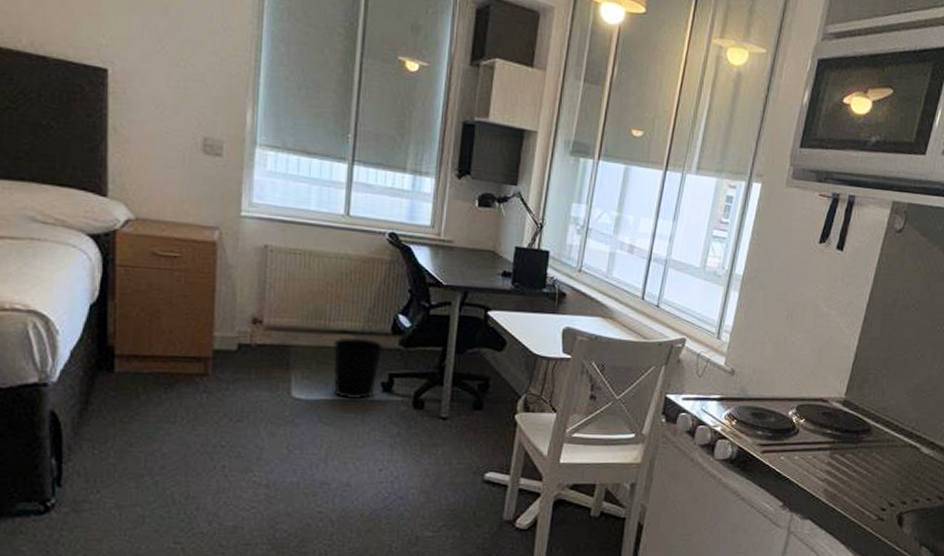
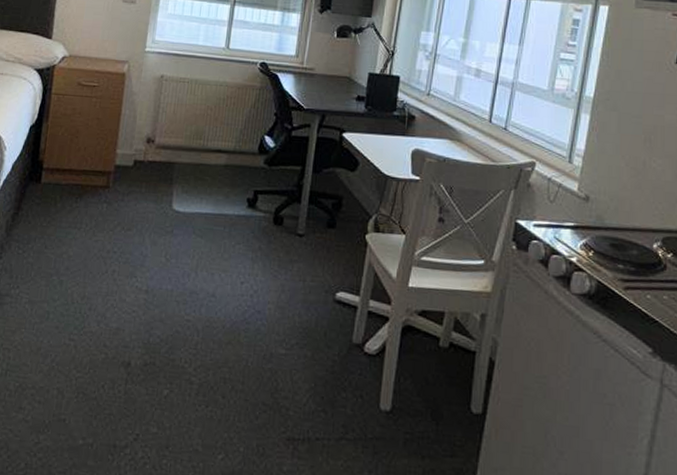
wastebasket: present [333,337,384,399] -> none [207,156,251,213]

